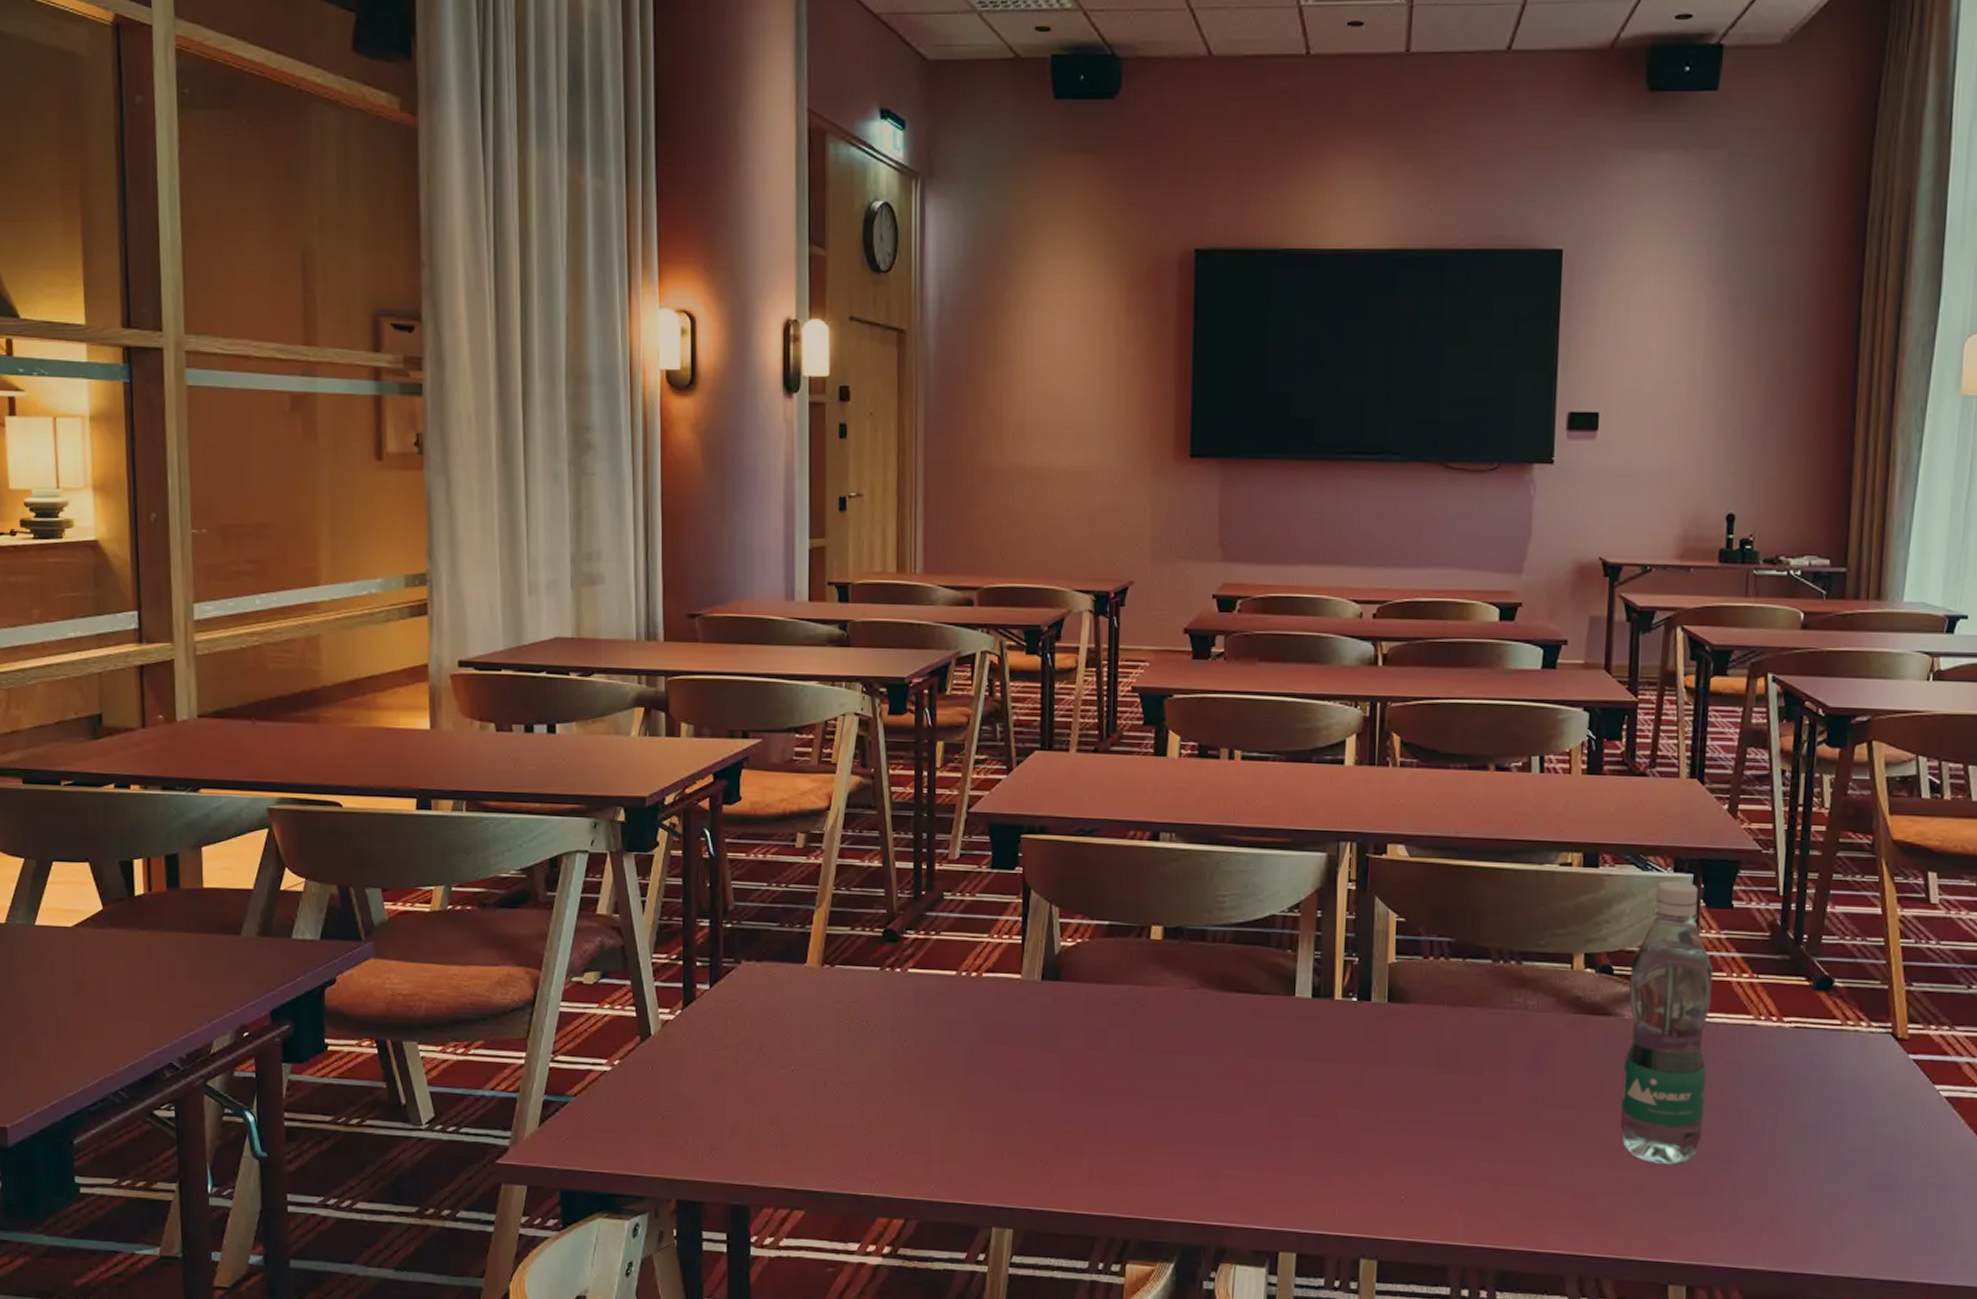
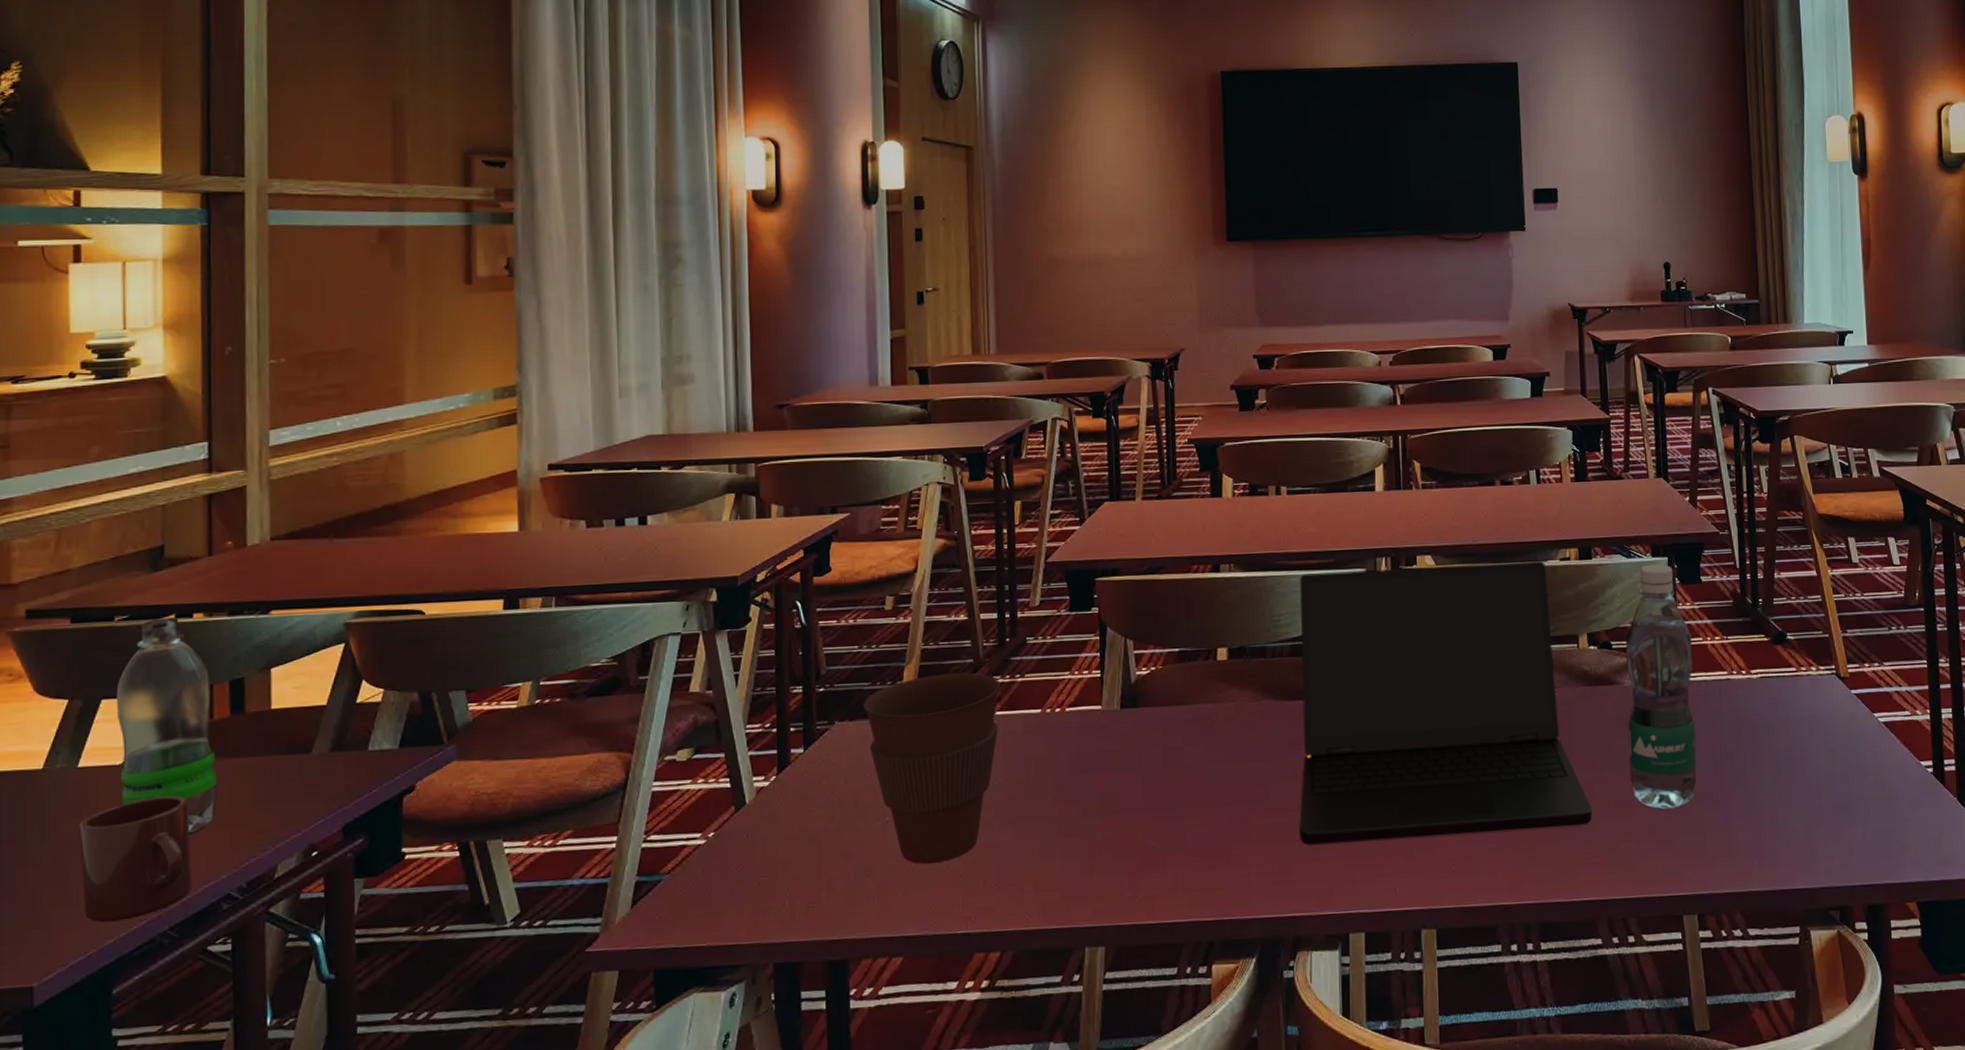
cup: none [39,962,140,1076] -> present [79,796,193,922]
bottle: none [65,787,158,1001] -> present [116,618,217,834]
cup: none [770,922,915,1121] -> present [862,673,1001,865]
laptop: none [1231,852,1572,1169] -> present [1299,561,1593,845]

